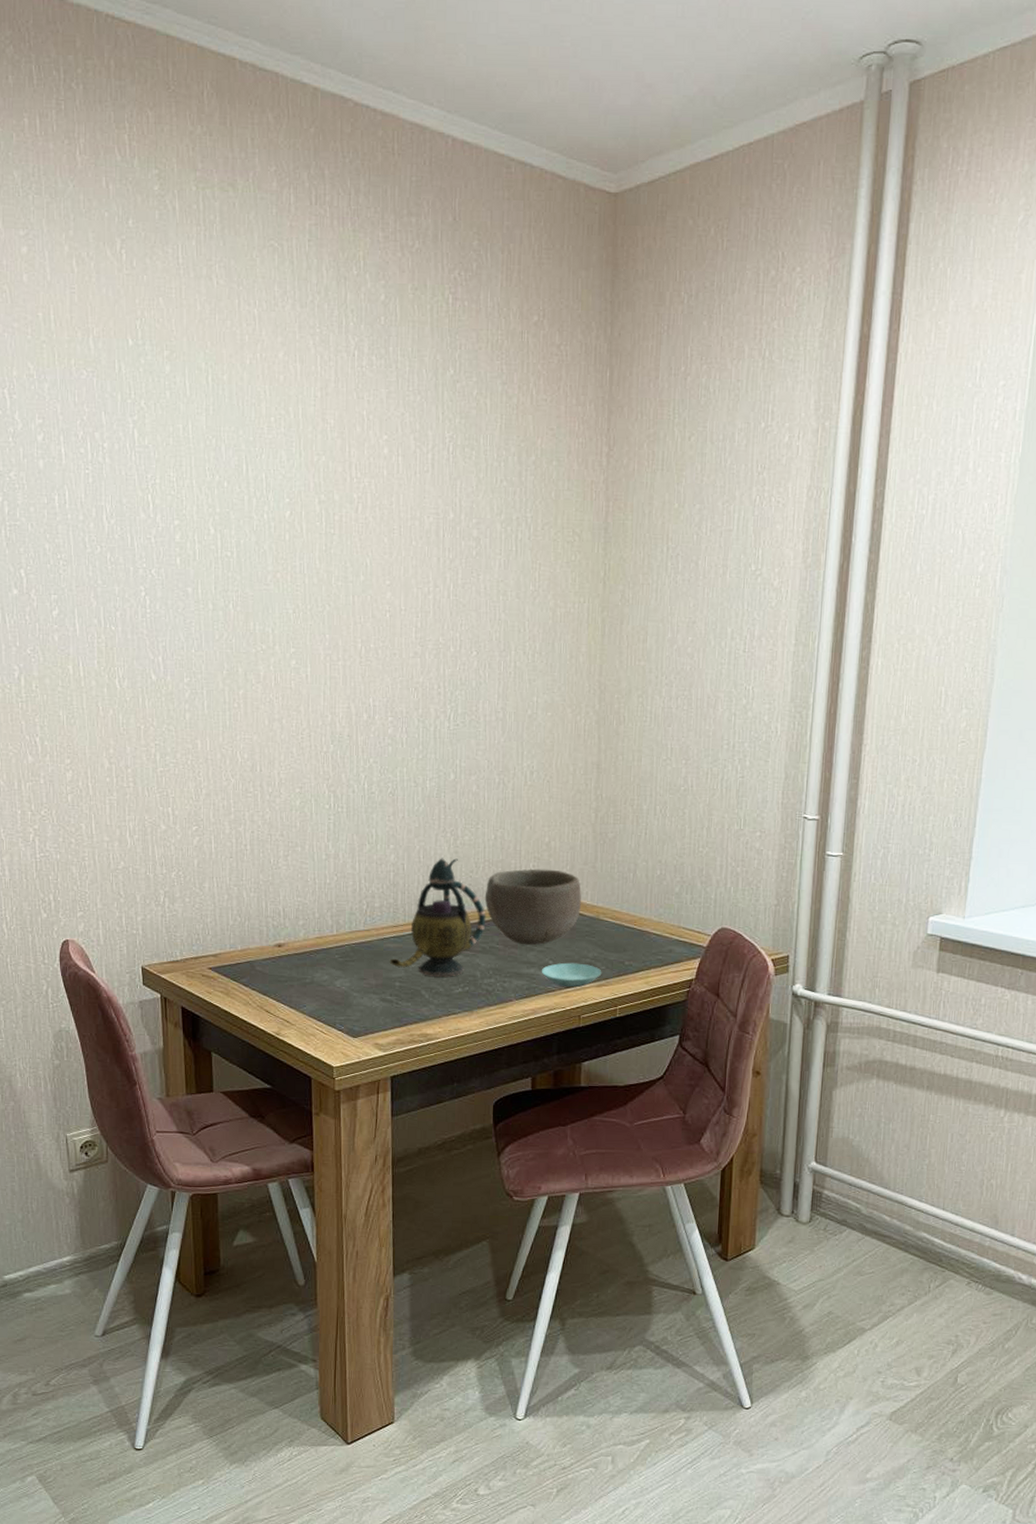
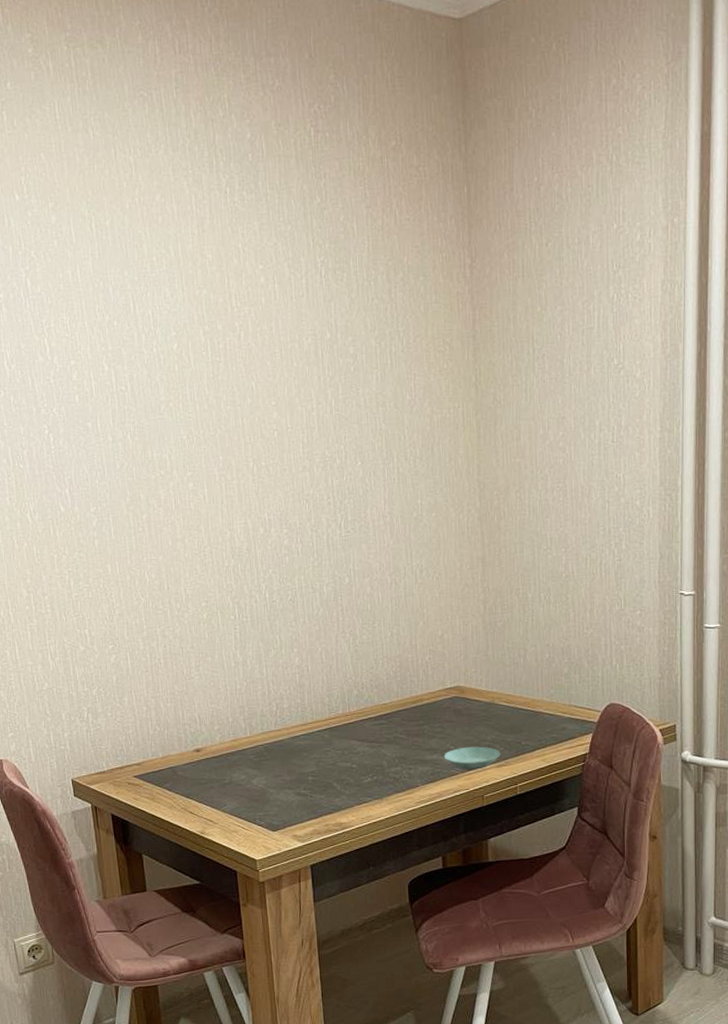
teapot: present [389,858,486,977] -> none [301,657,389,769]
bowl: present [484,869,581,946] -> none [385,660,477,733]

